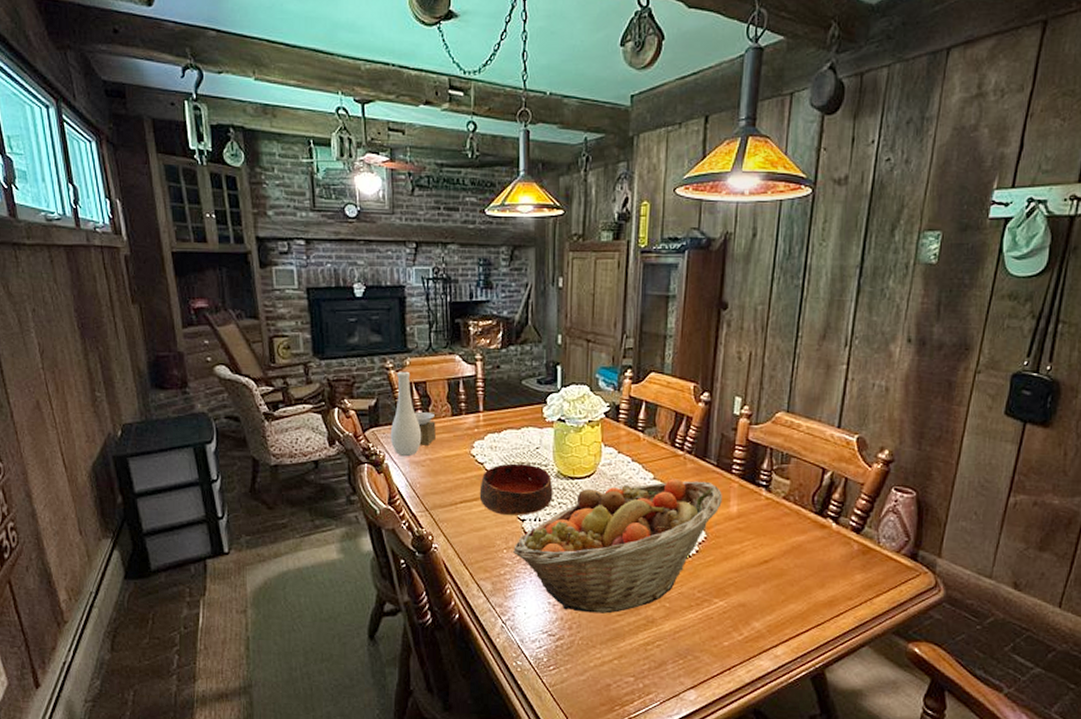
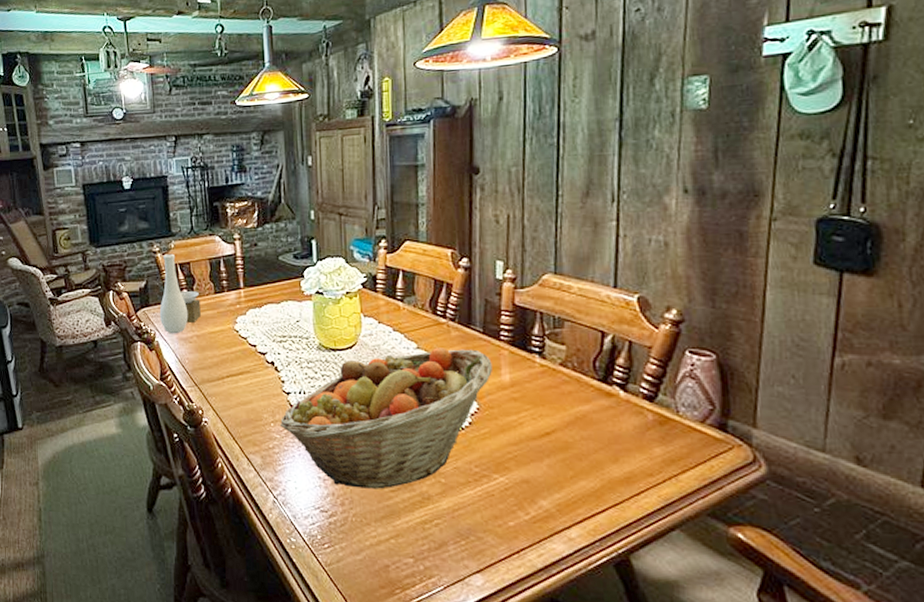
bowl: present [479,463,553,516] -> none [244,337,316,390]

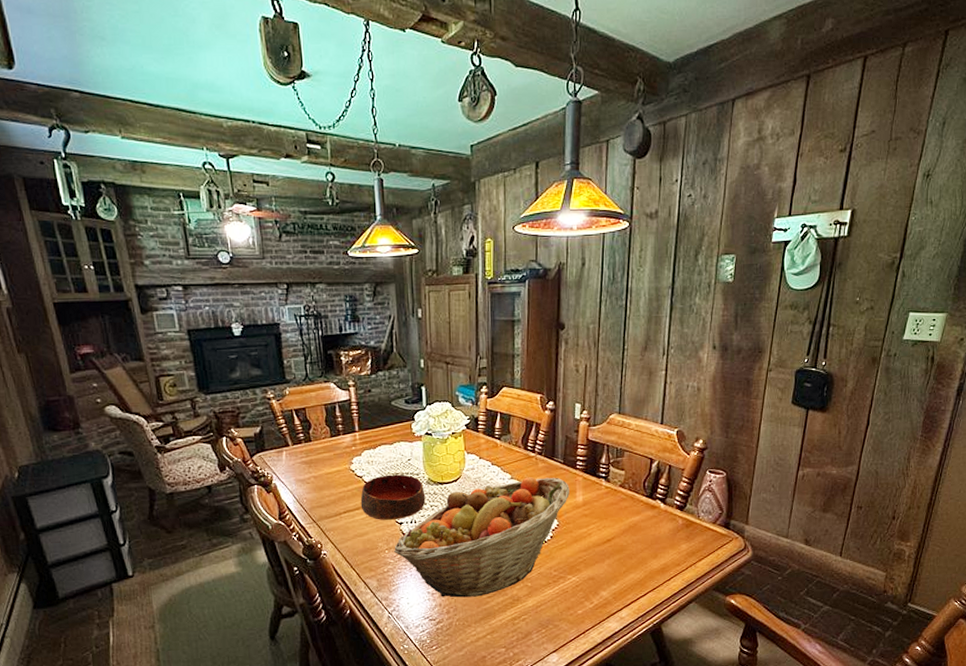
vase: present [159,253,201,334] -> none [275,400,318,476]
bowl: none [244,337,316,390] -> present [360,474,426,521]

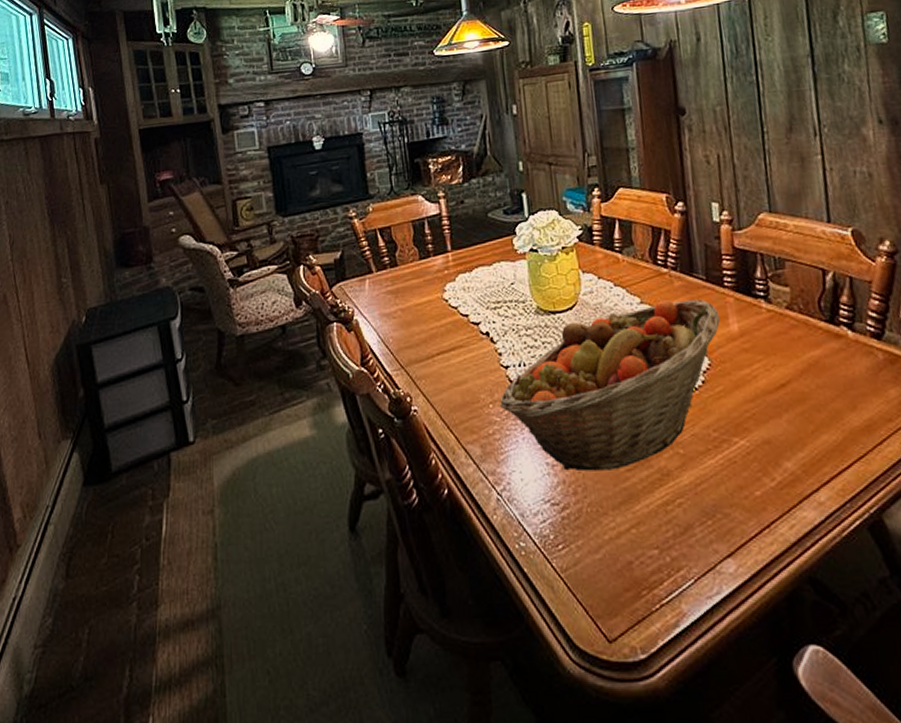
bowl: present [360,474,426,521] -> none [456,302,536,365]

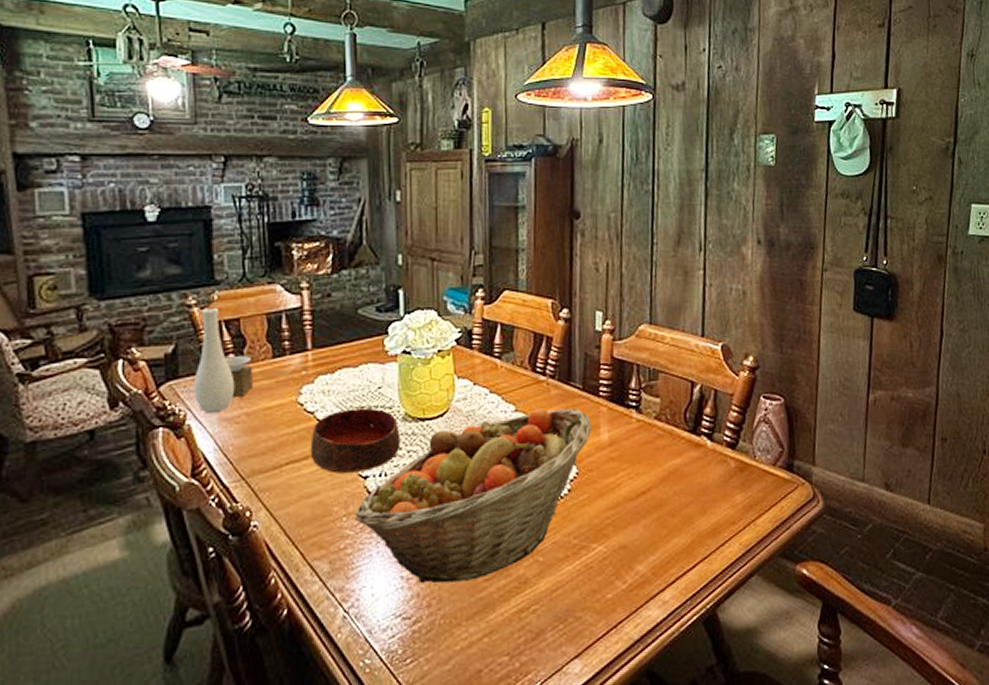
vase: none [357,218,405,310] -> present [193,307,253,414]
bowl: none [456,302,536,365] -> present [310,407,401,475]

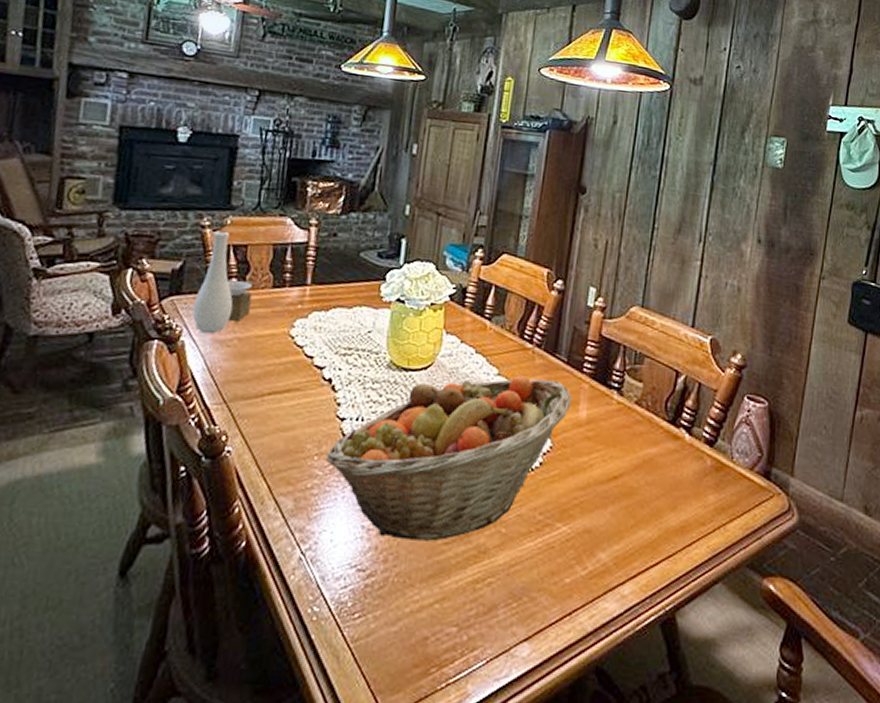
bowl: present [310,407,401,475] -> none [293,348,383,414]

